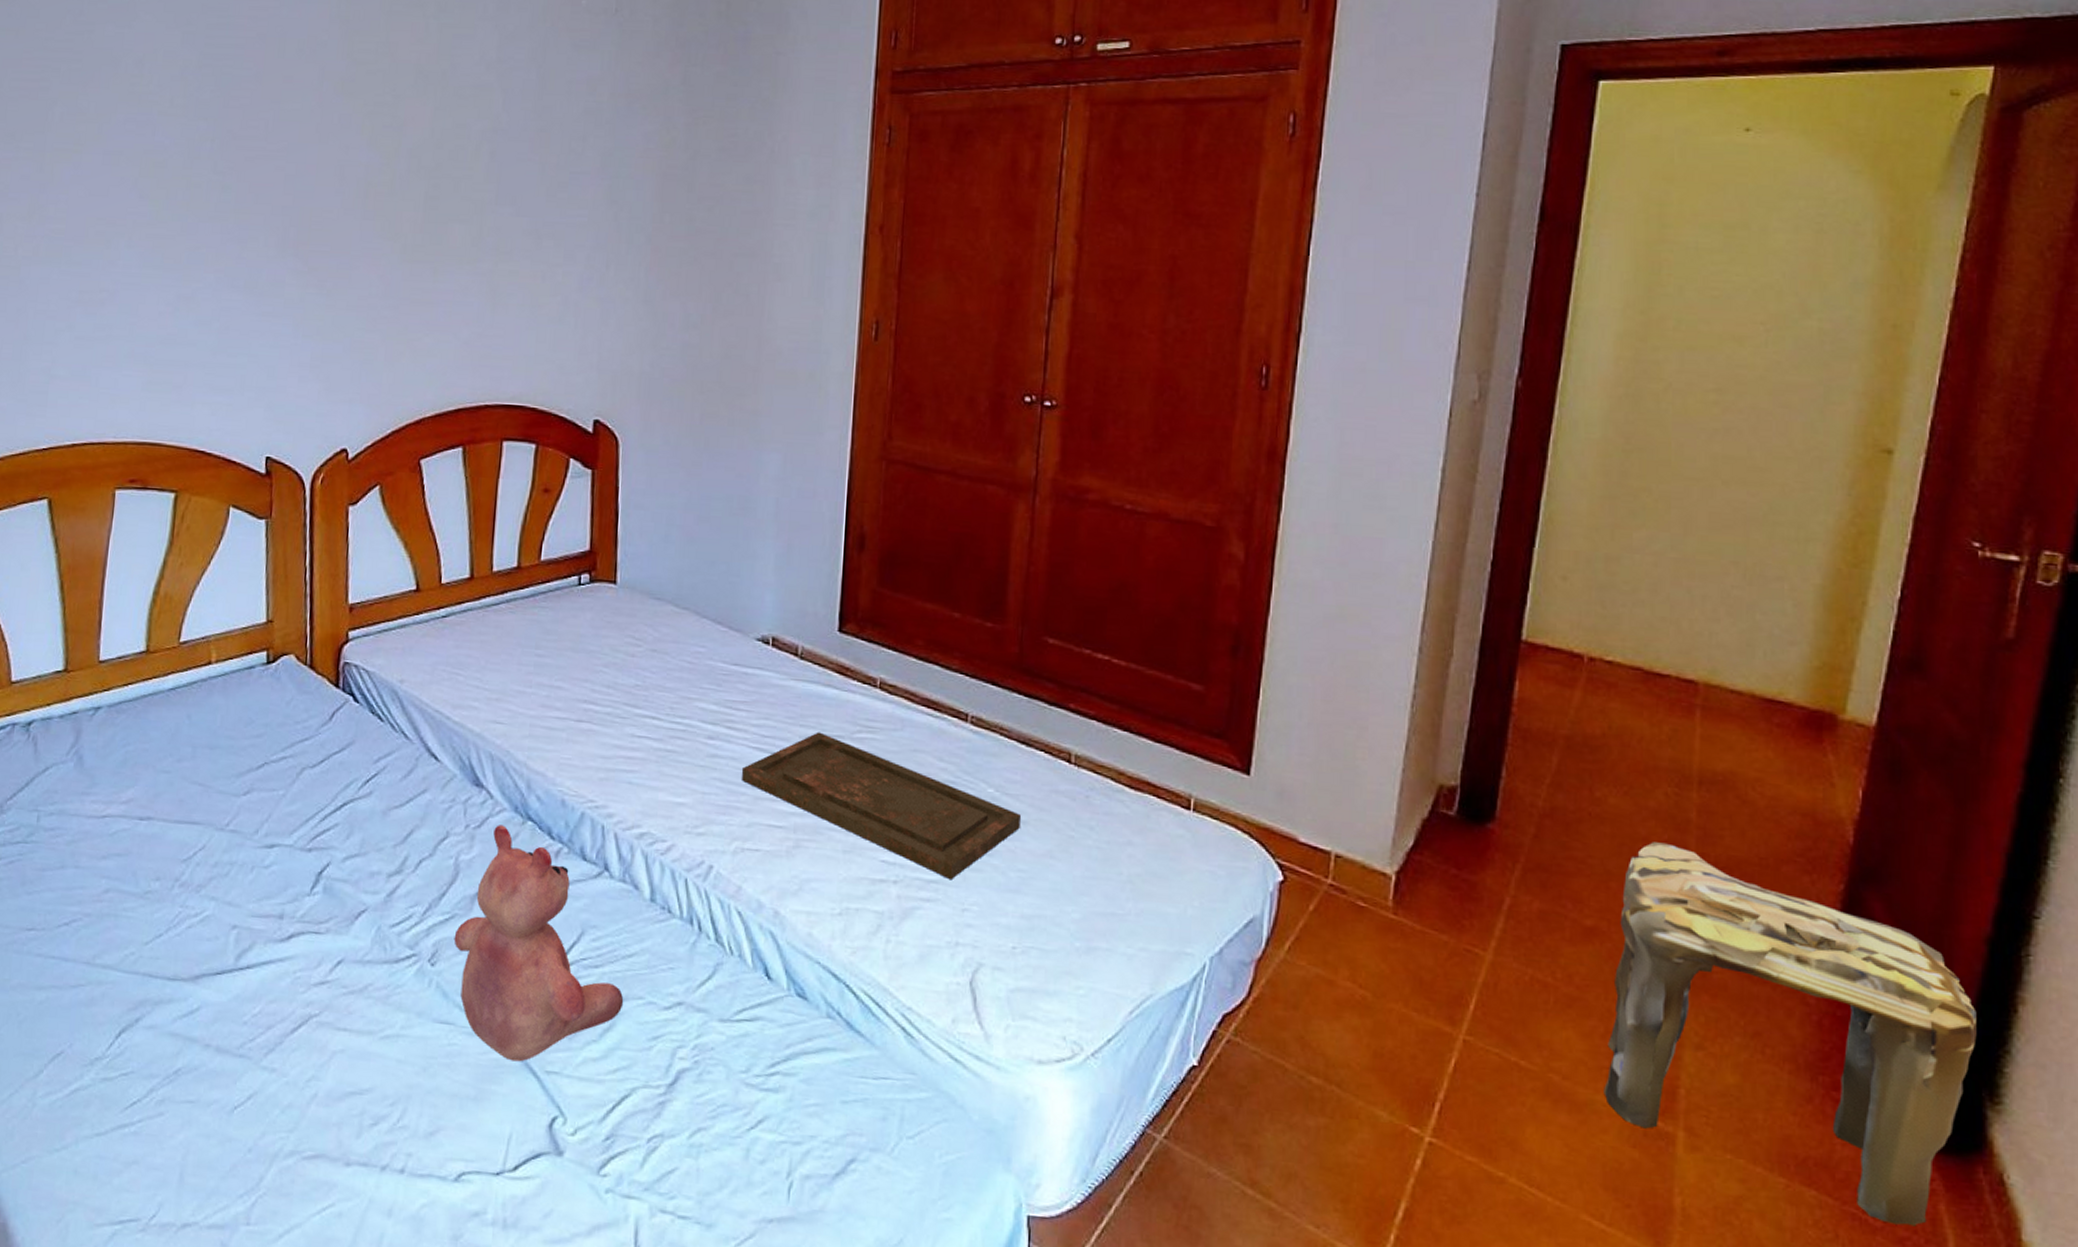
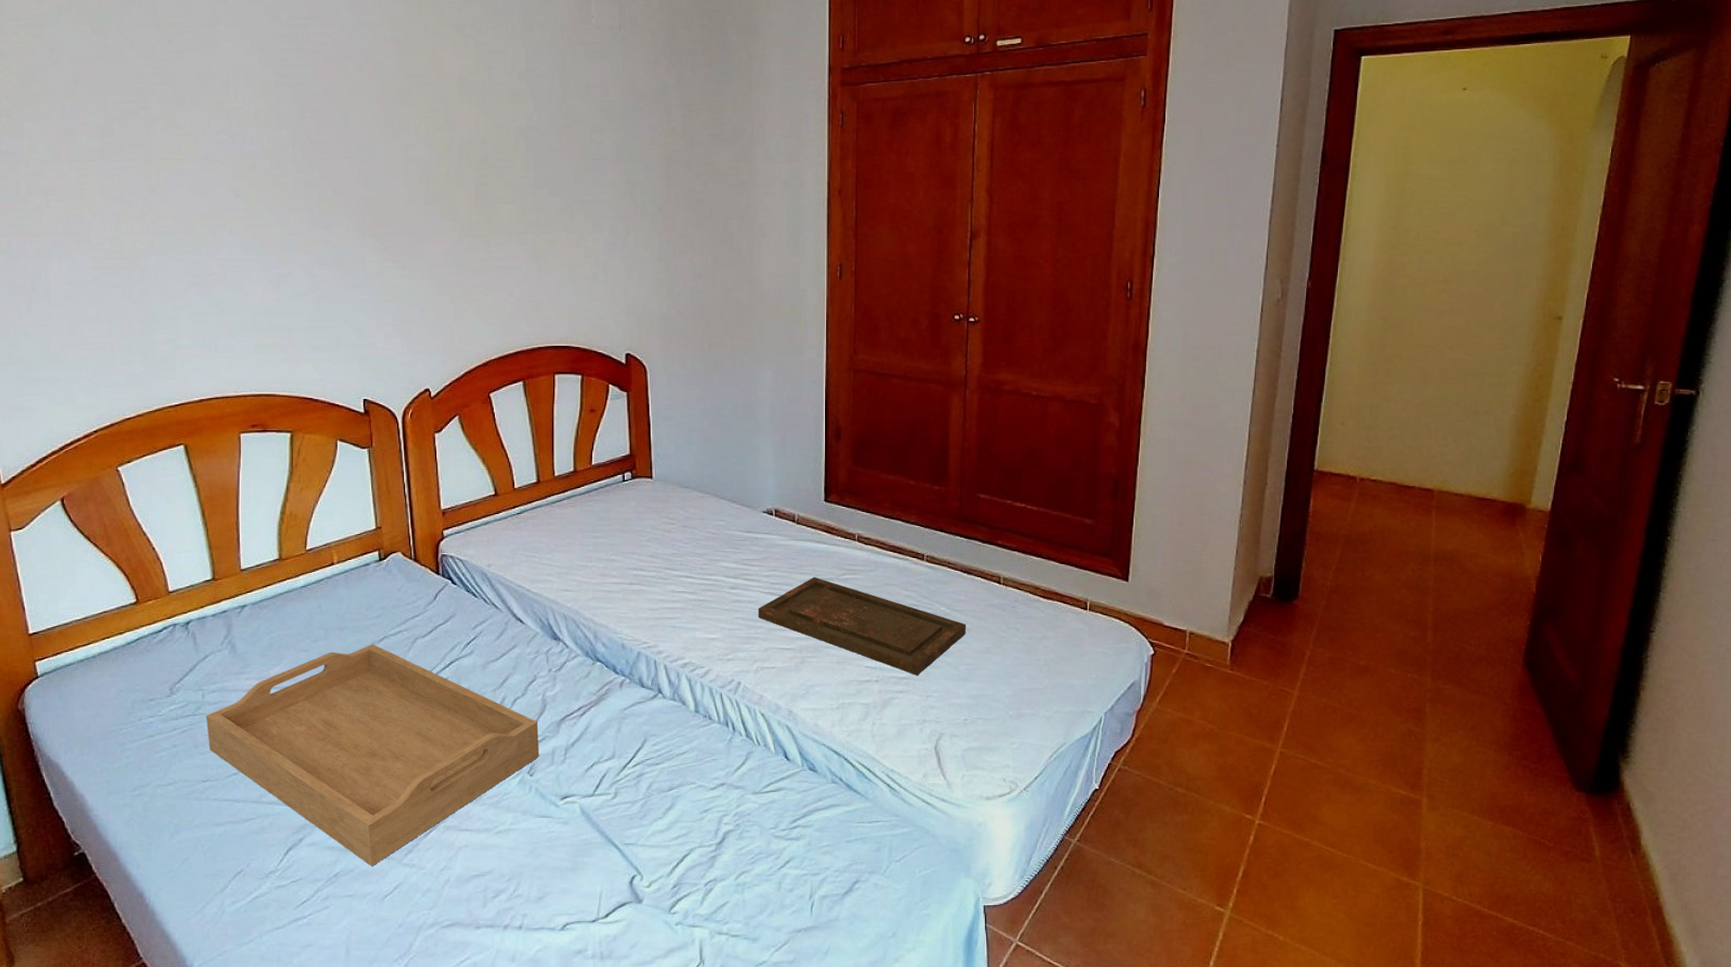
serving tray: none [38,771,447,1065] -> present [206,644,540,866]
teddy bear: present [454,825,623,1062] -> none [546,667,679,839]
stool: present [1604,842,1977,1227] -> none [1374,603,1614,844]

